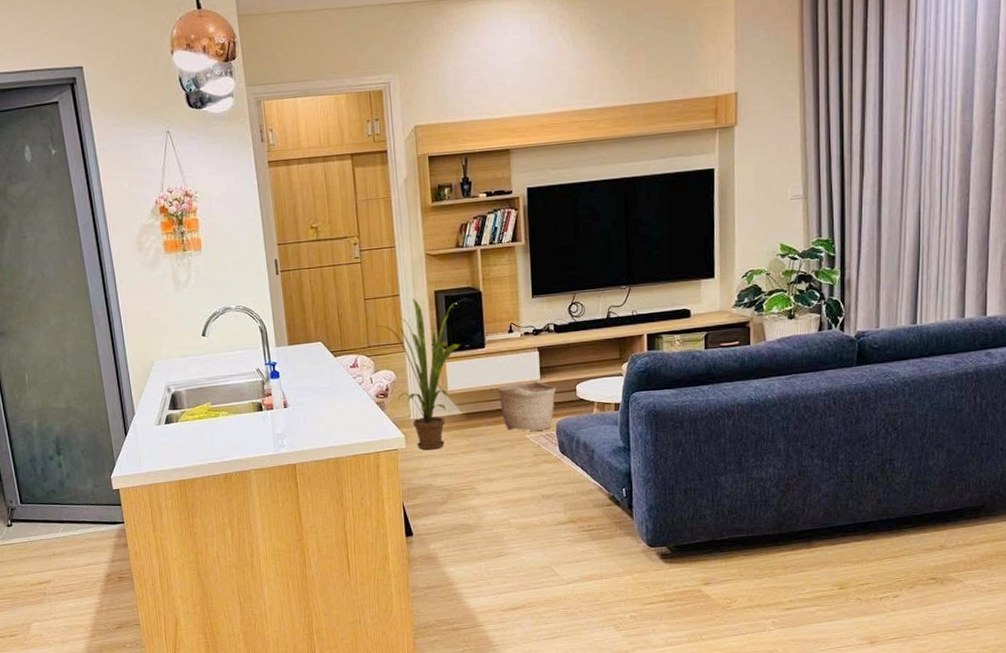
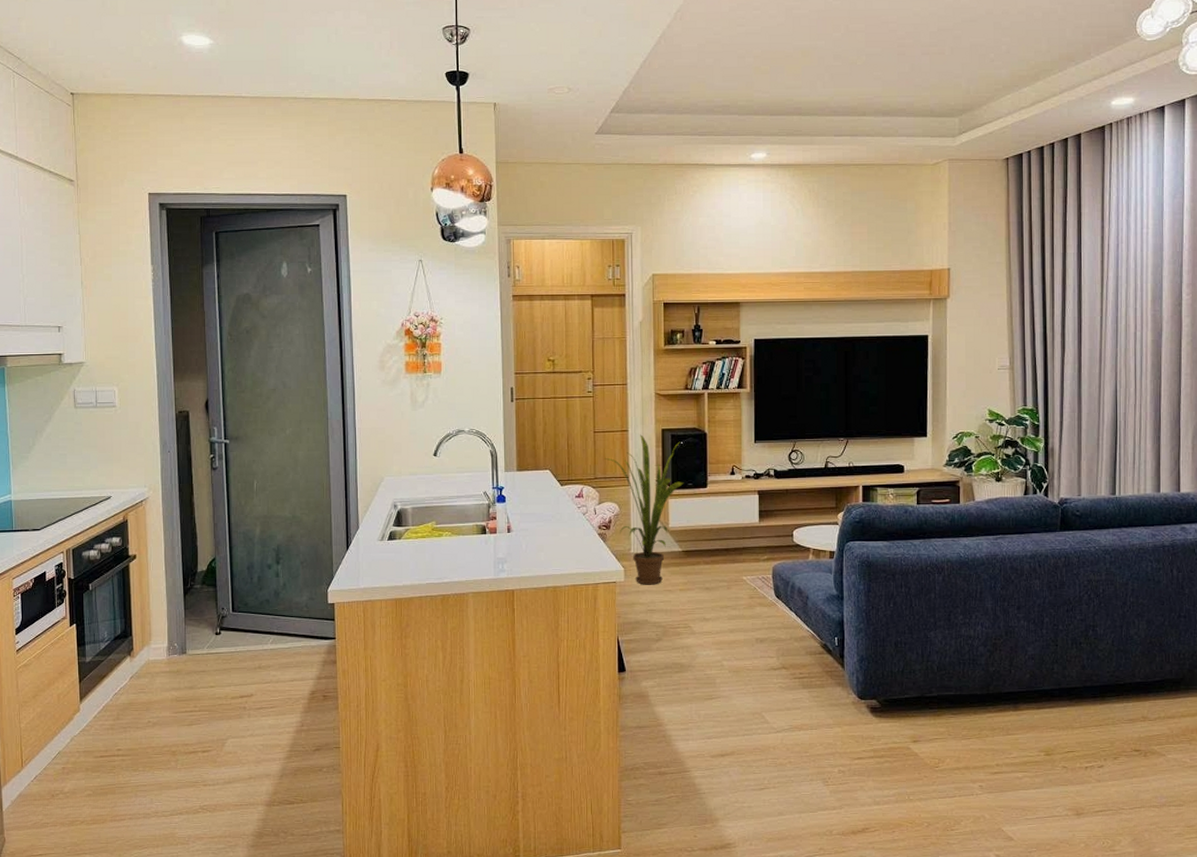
basket: present [498,381,556,431] -> none [718,524,773,573]

